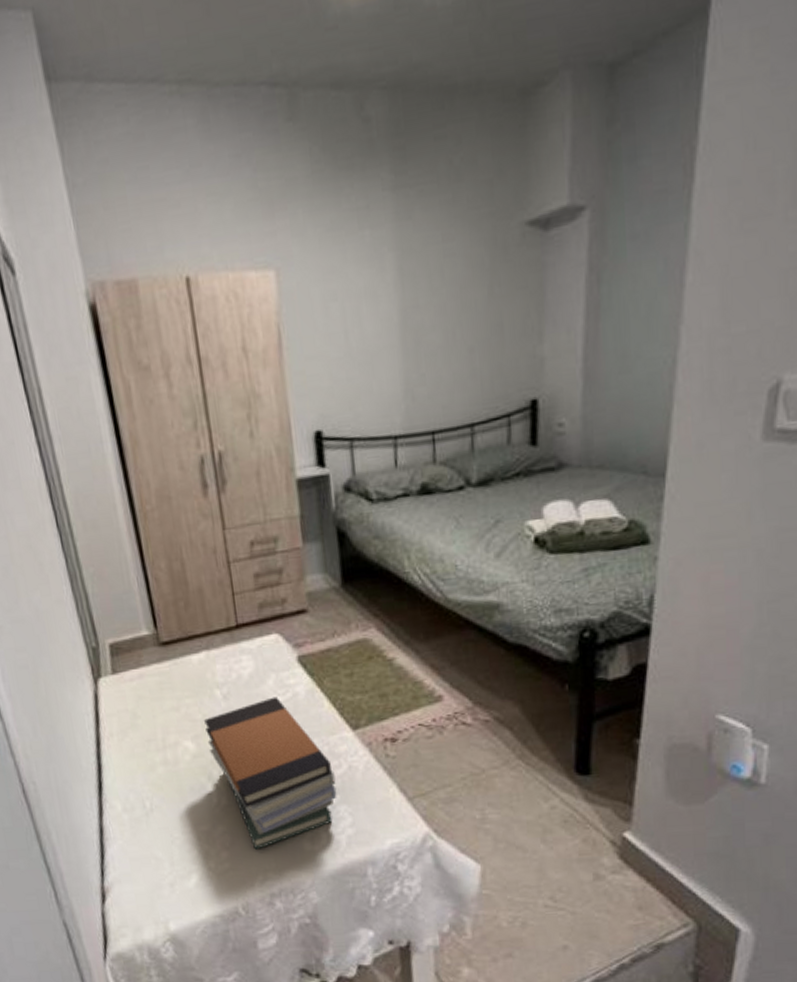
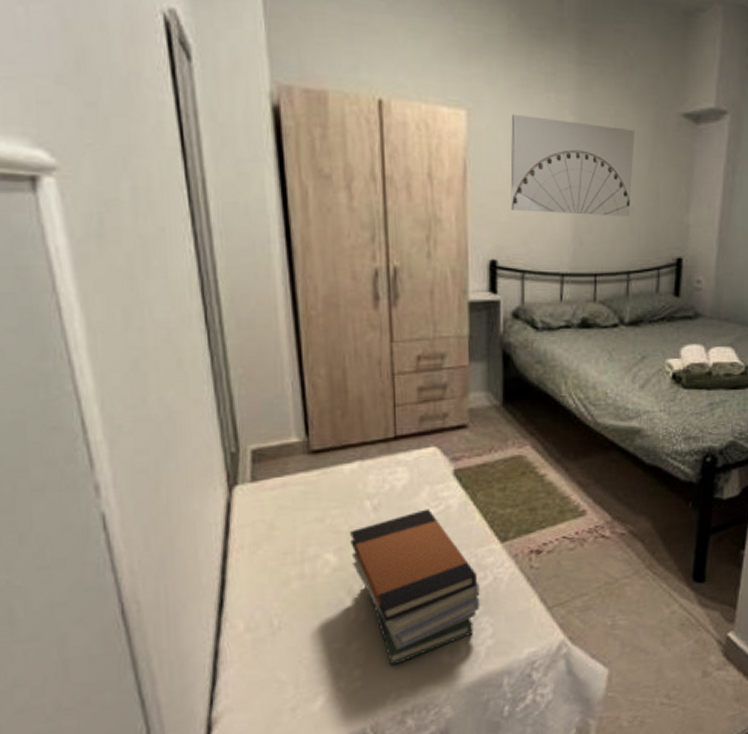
wall art: none [323,253,469,373] -> present [510,113,635,216]

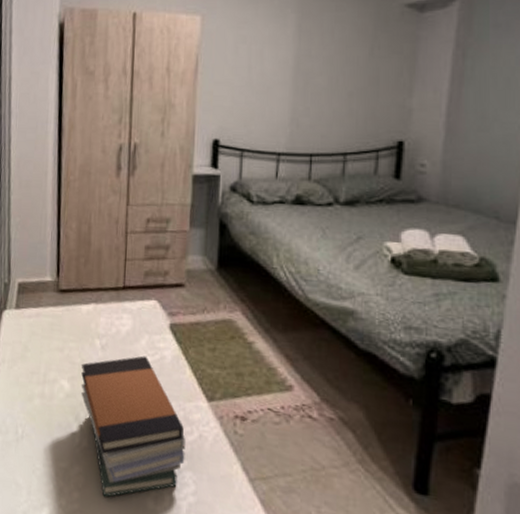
wall art: present [510,113,635,216] -> none [234,15,355,101]

